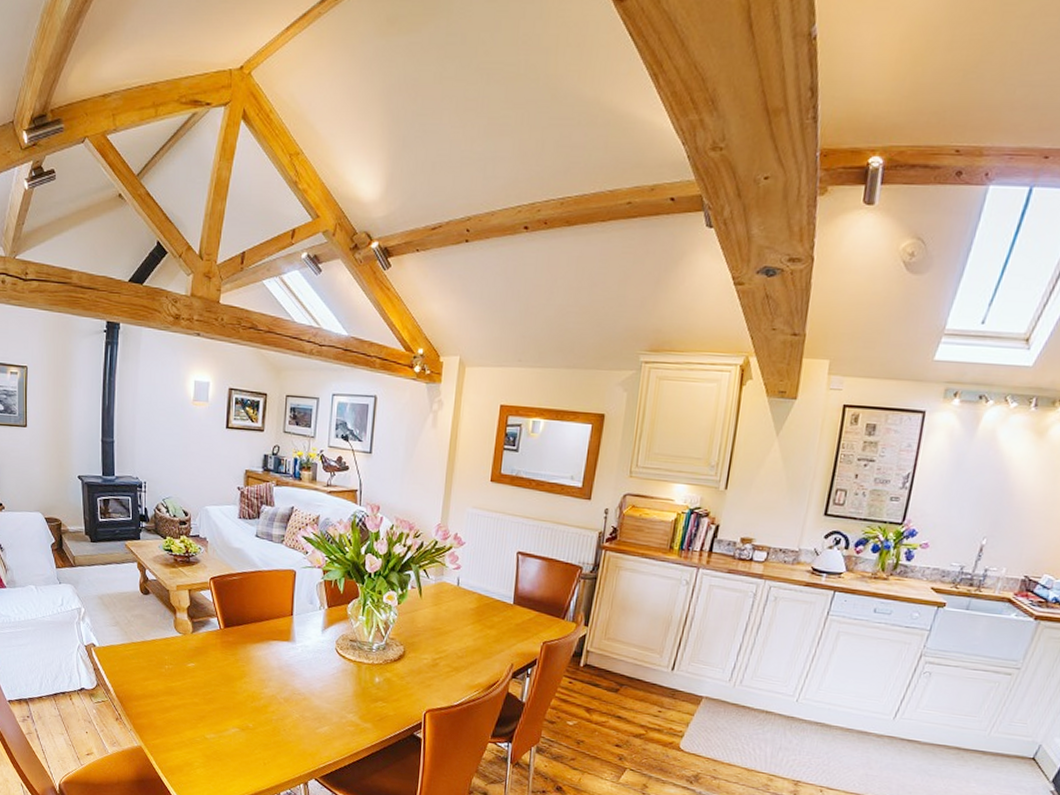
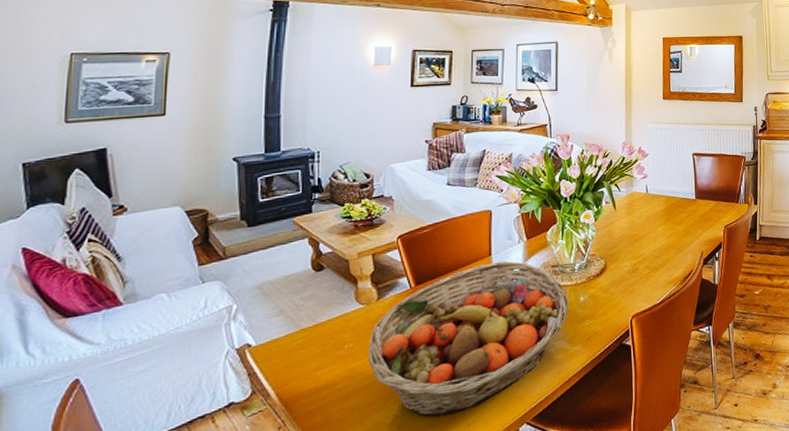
fruit basket: none [184,622,363,752] -> present [369,261,569,417]

